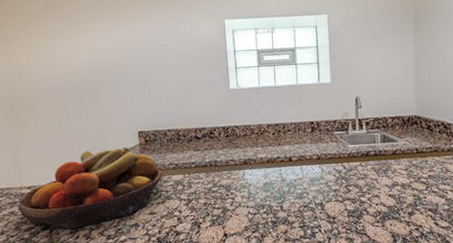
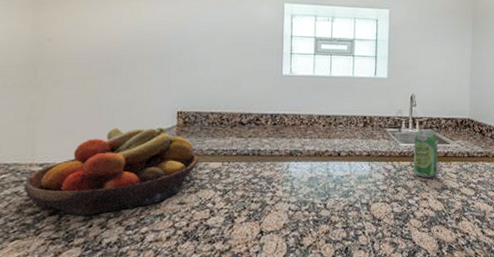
beverage can: none [361,130,387,176] -> present [413,130,438,178]

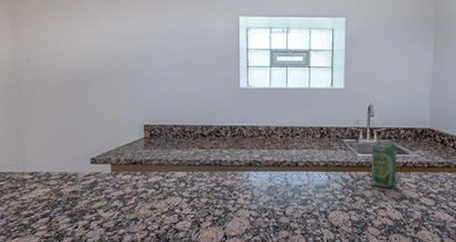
fruit bowl: present [23,127,199,216] -> none [19,140,166,218]

